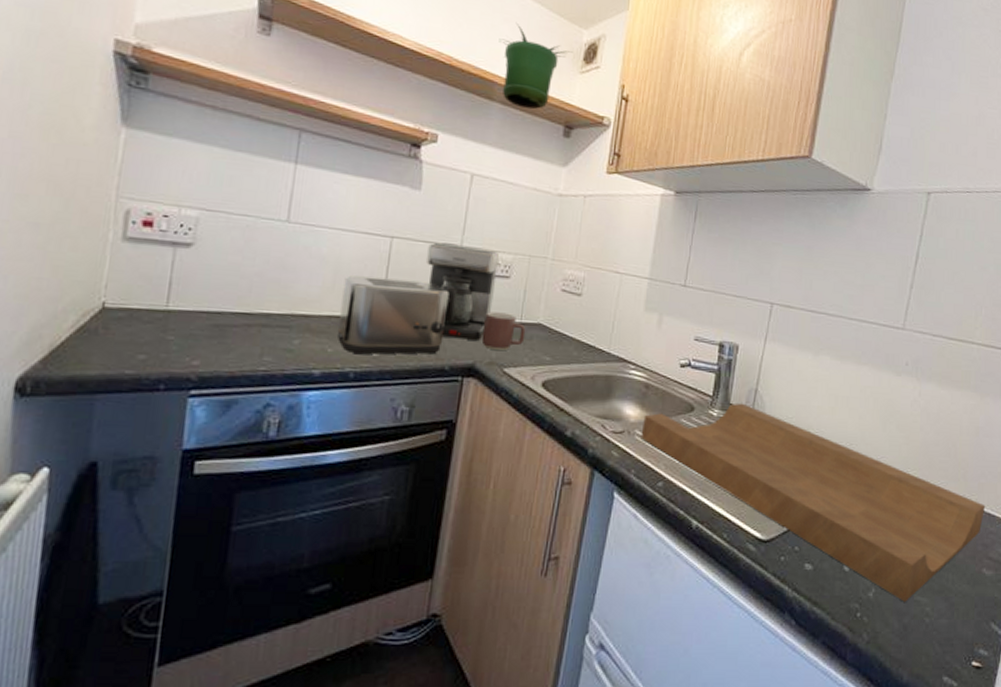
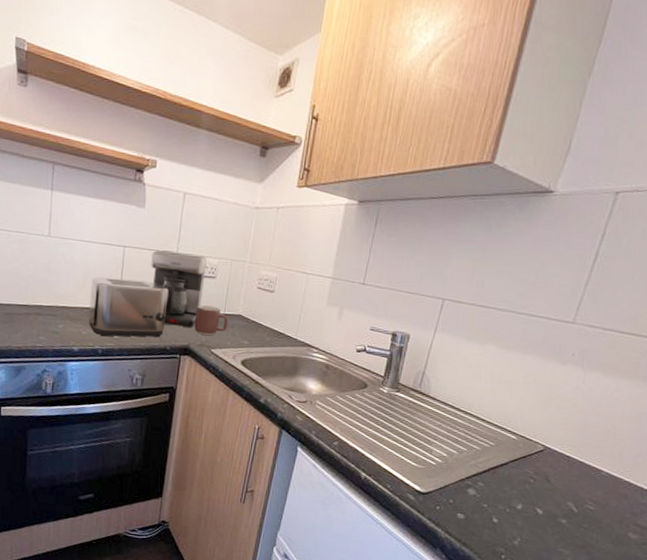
planter: present [499,22,574,110] -> none [205,54,270,134]
cutting board: present [641,403,986,602] -> none [321,382,640,552]

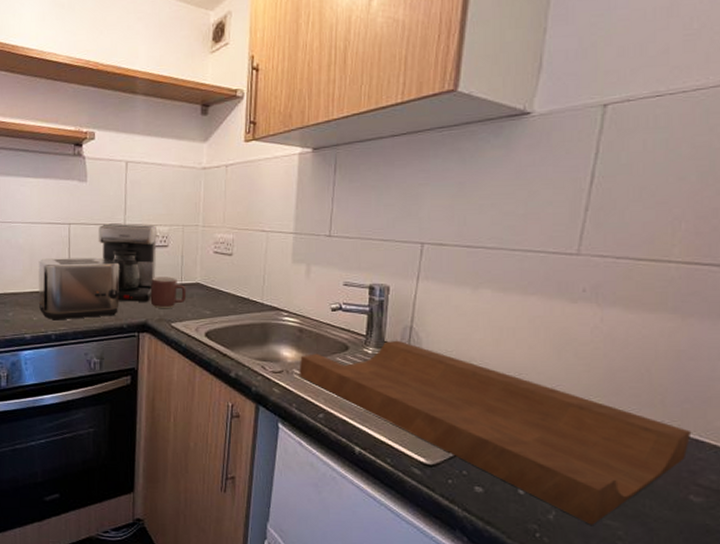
cutting board: none [321,382,640,552] -> present [299,340,692,525]

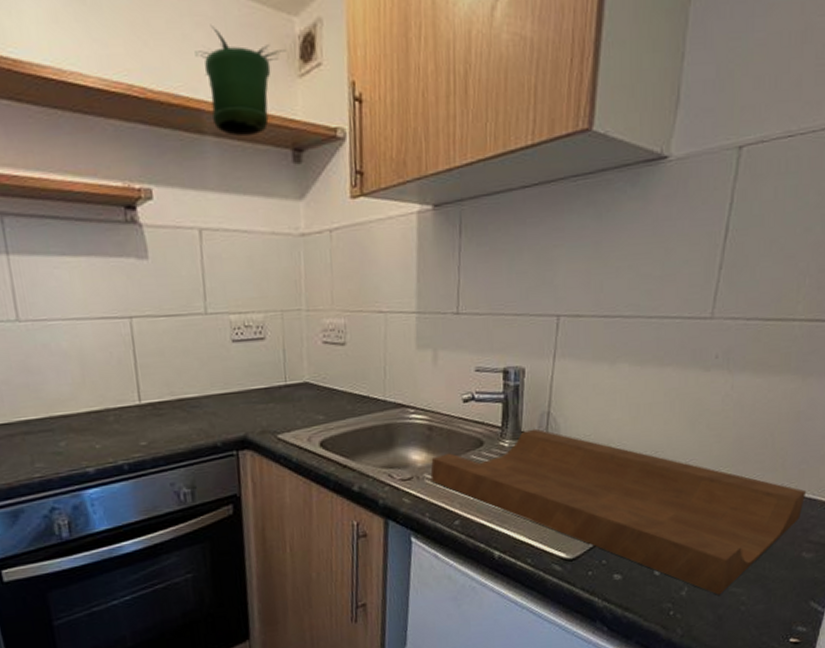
toaster: present [38,257,122,320] -> none [93,359,209,446]
coffee maker: present [97,223,157,302] -> none [171,312,253,413]
planter: none [135,18,203,96] -> present [195,24,287,137]
mug: present [150,277,187,309] -> none [246,377,294,419]

